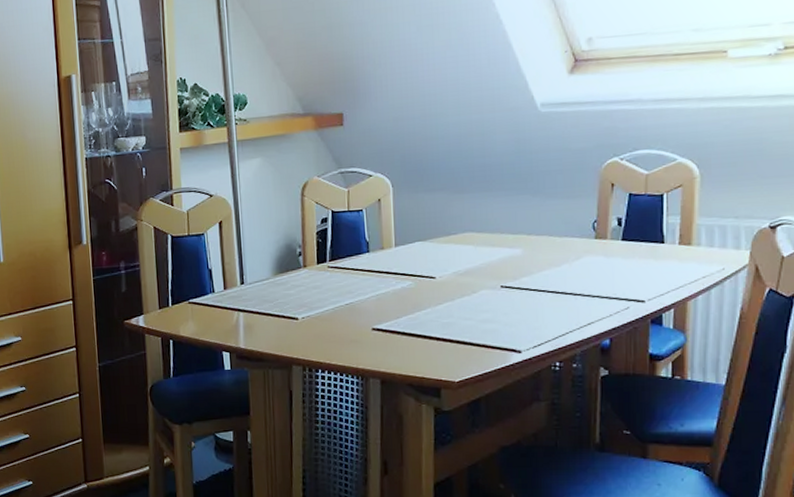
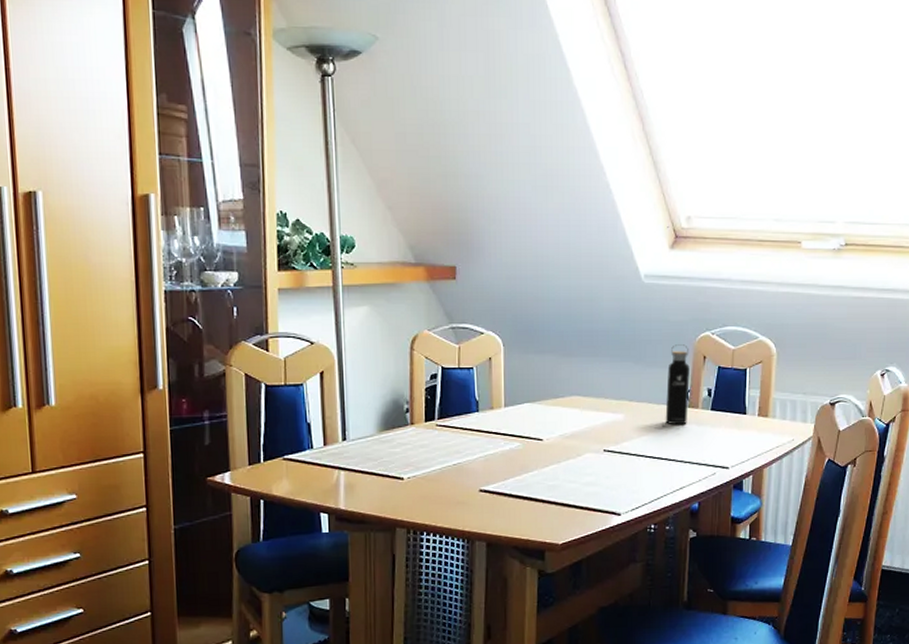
water bottle: none [568,172,596,258] -> present [665,344,690,425]

